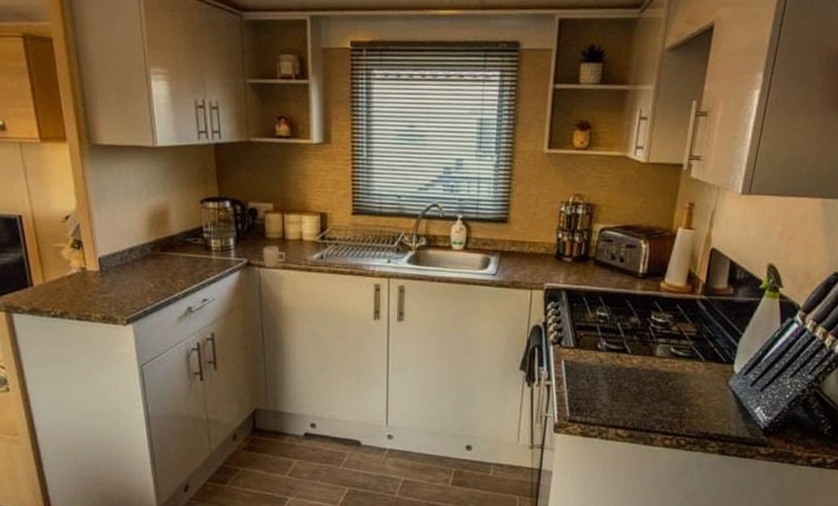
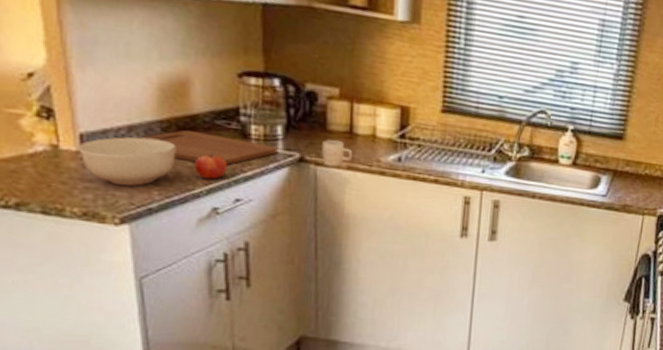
bowl: none [97,256,161,295] -> present [77,136,176,186]
cutting board: none [137,248,231,274] -> present [139,129,278,166]
fruit: none [174,265,197,285] -> present [194,153,228,180]

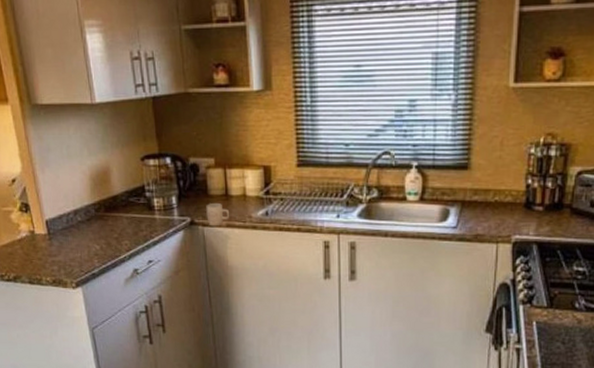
bowl: present [77,136,176,186] -> none [45,218,107,258]
cutting board: present [139,129,278,166] -> none [82,208,175,234]
fruit: present [194,153,228,180] -> none [118,226,141,247]

